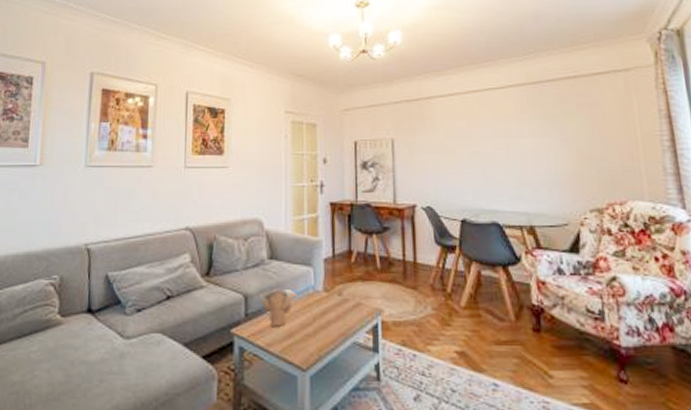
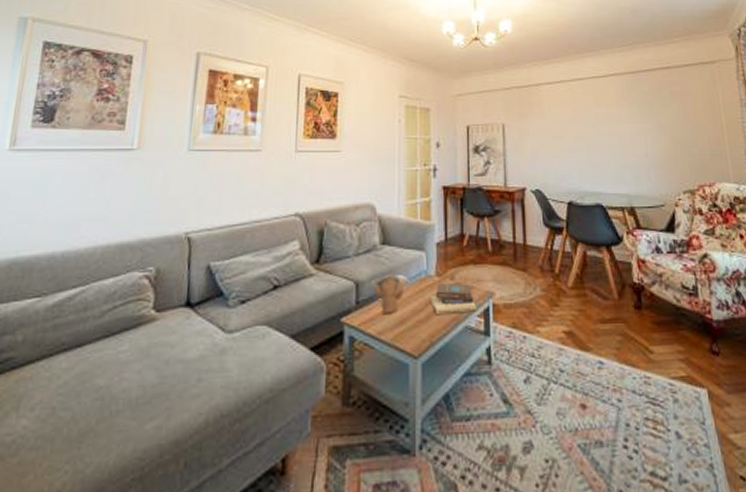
books: none [319,298,366,331] -> present [431,283,477,316]

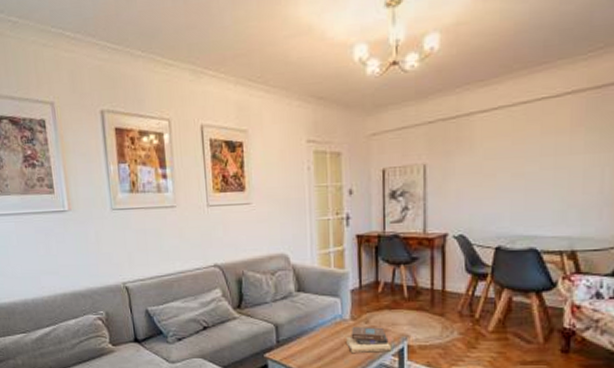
stuffed animal: present [371,274,411,315] -> none [289,317,327,352]

